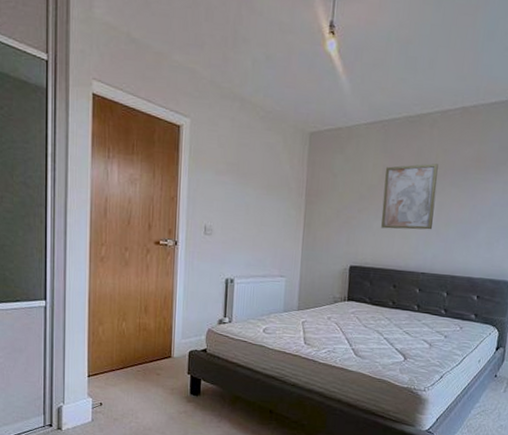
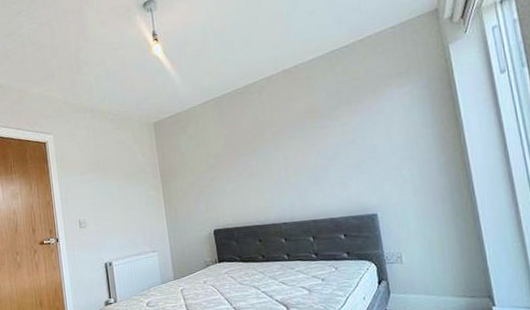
wall art: present [381,163,438,230] -> none [226,123,284,190]

